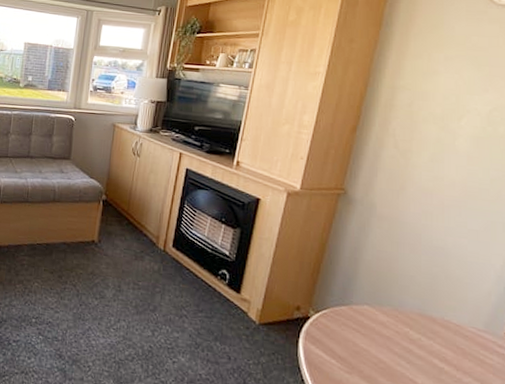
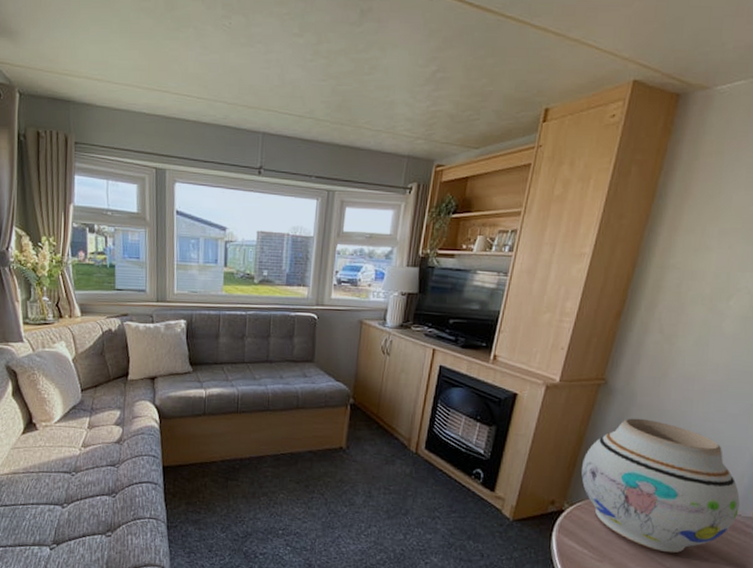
vase: none [326,228,489,370] -> present [581,418,740,554]

